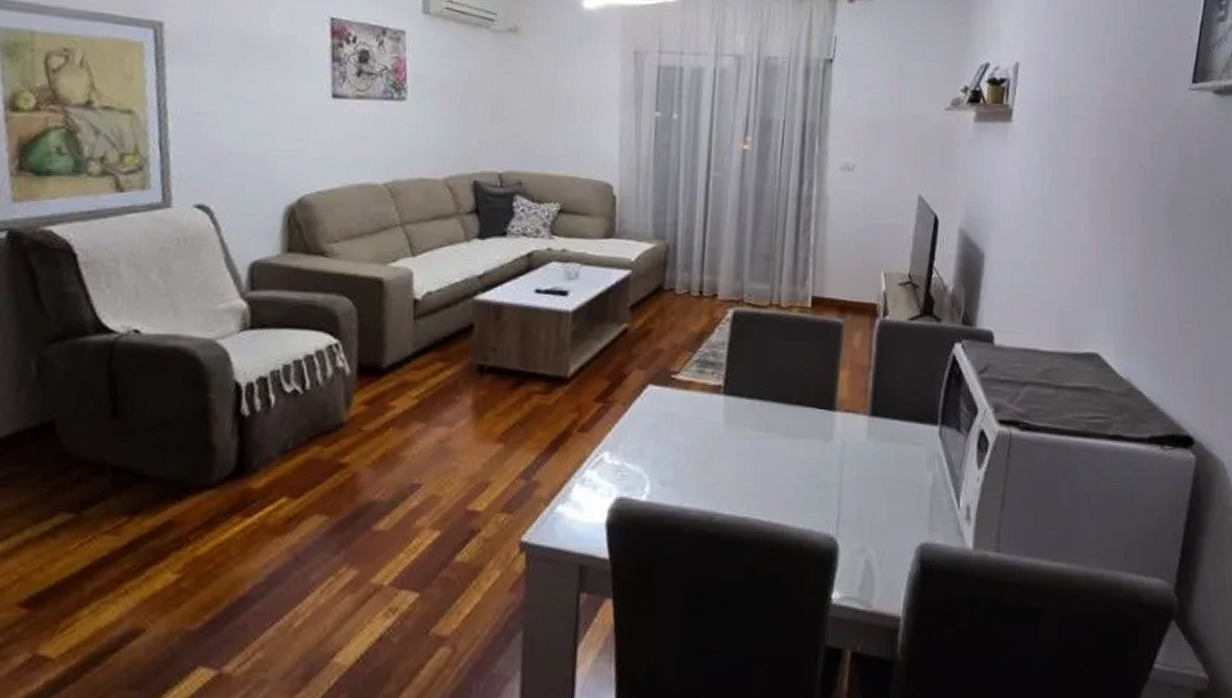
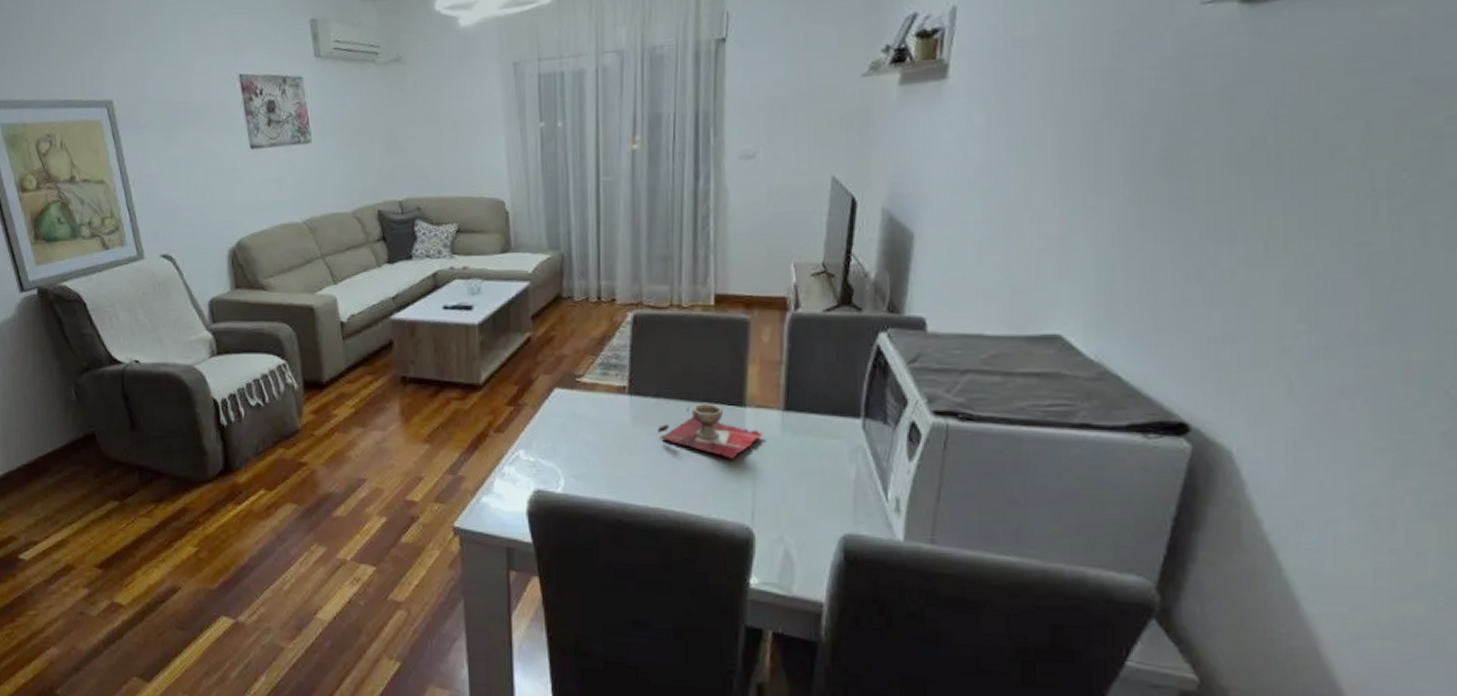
decorative bowl: none [750,405,850,466] -> present [658,403,763,460]

